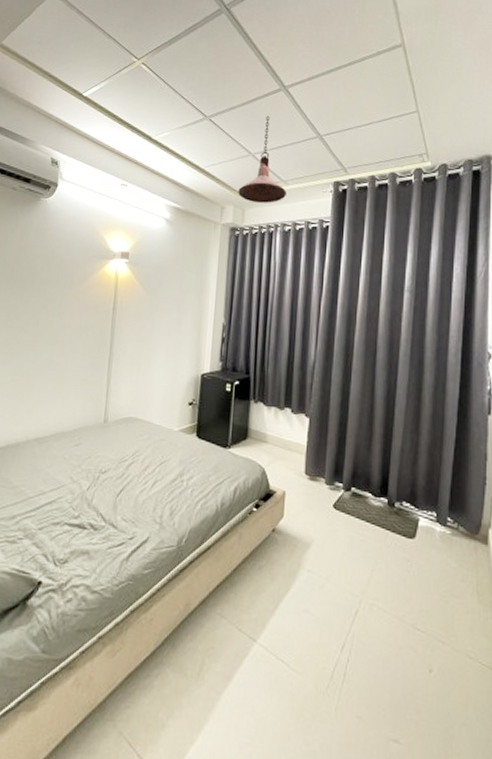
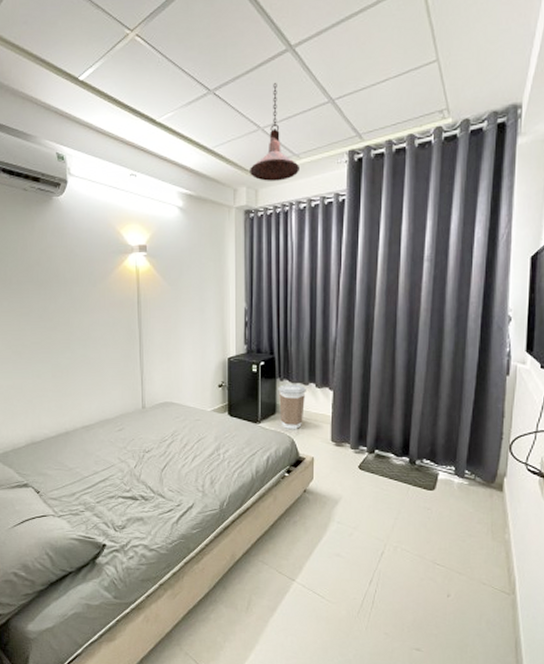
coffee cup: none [251,407,282,458] -> present [278,384,307,429]

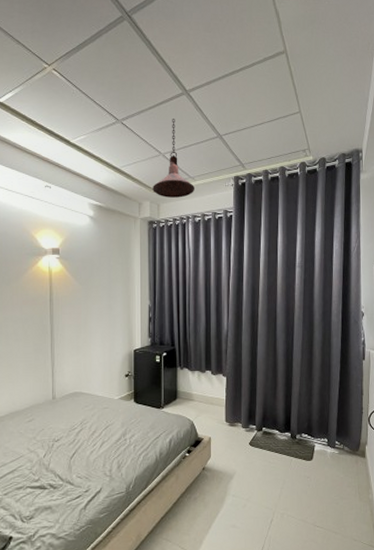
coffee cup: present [278,384,307,429] -> none [179,372,204,413]

